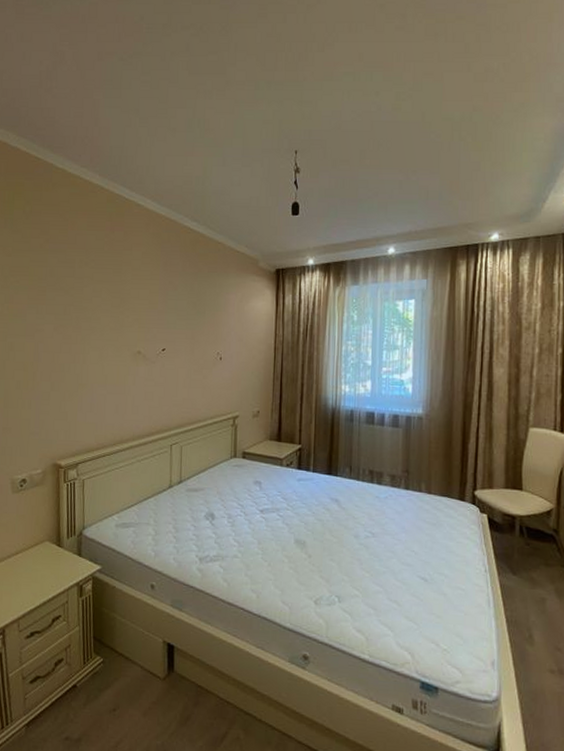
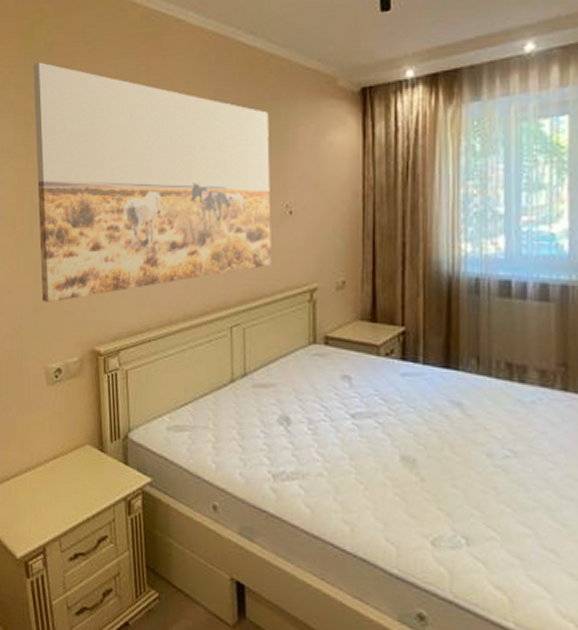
wall art: none [11,226,207,425] -> present [33,62,271,302]

